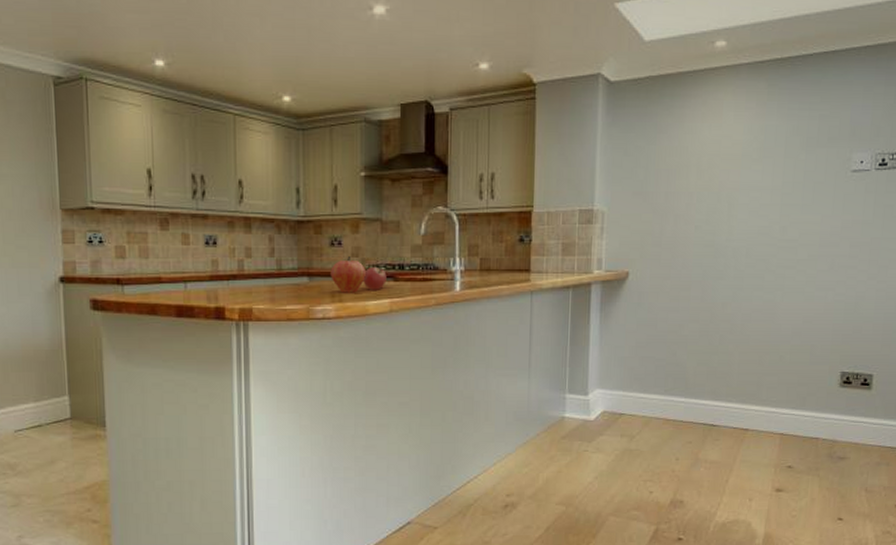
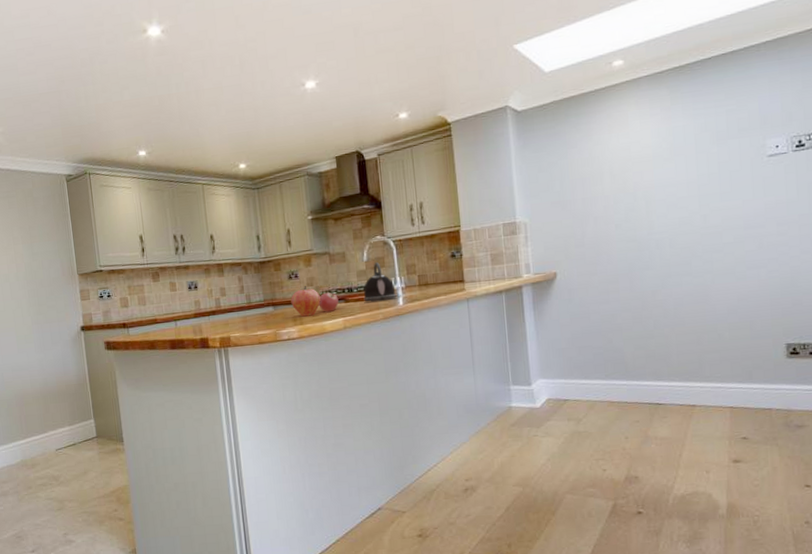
kettle: none [416,237,453,283] -> present [363,261,396,302]

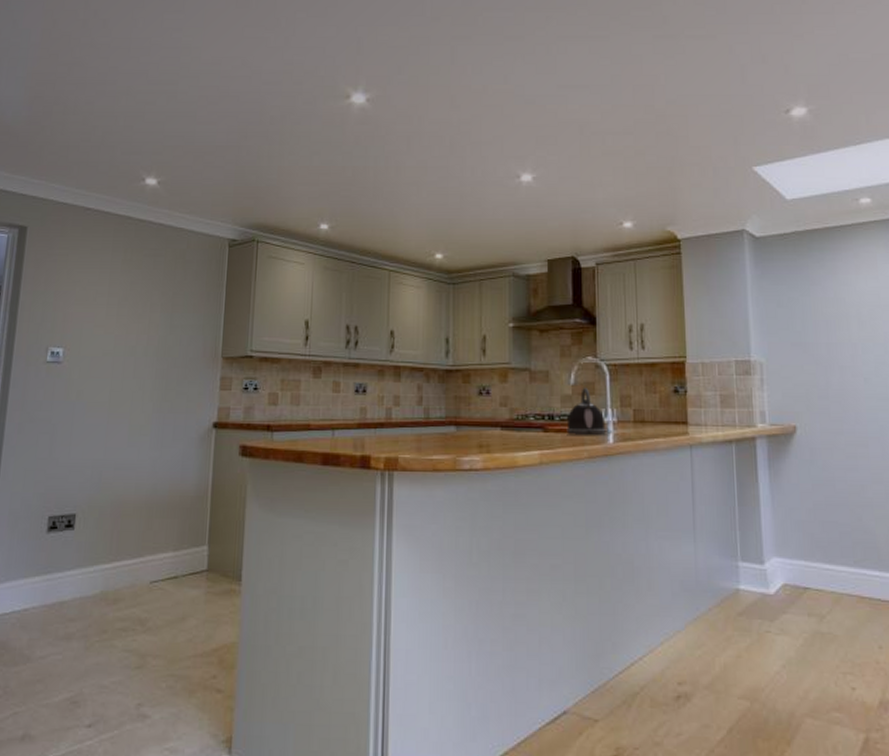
fruit: present [291,285,321,317] -> none [478,404,514,444]
fruit: present [318,292,339,313] -> none [511,416,536,443]

